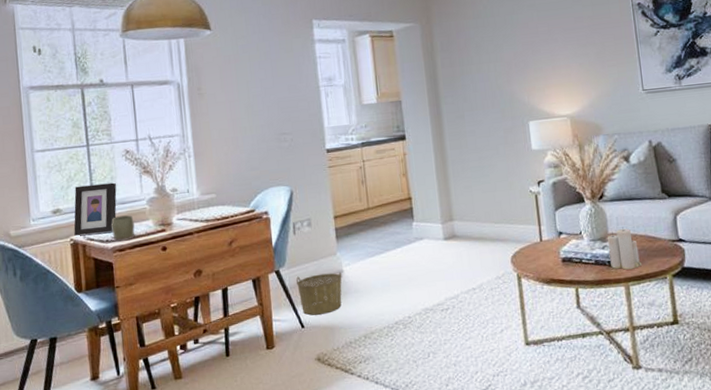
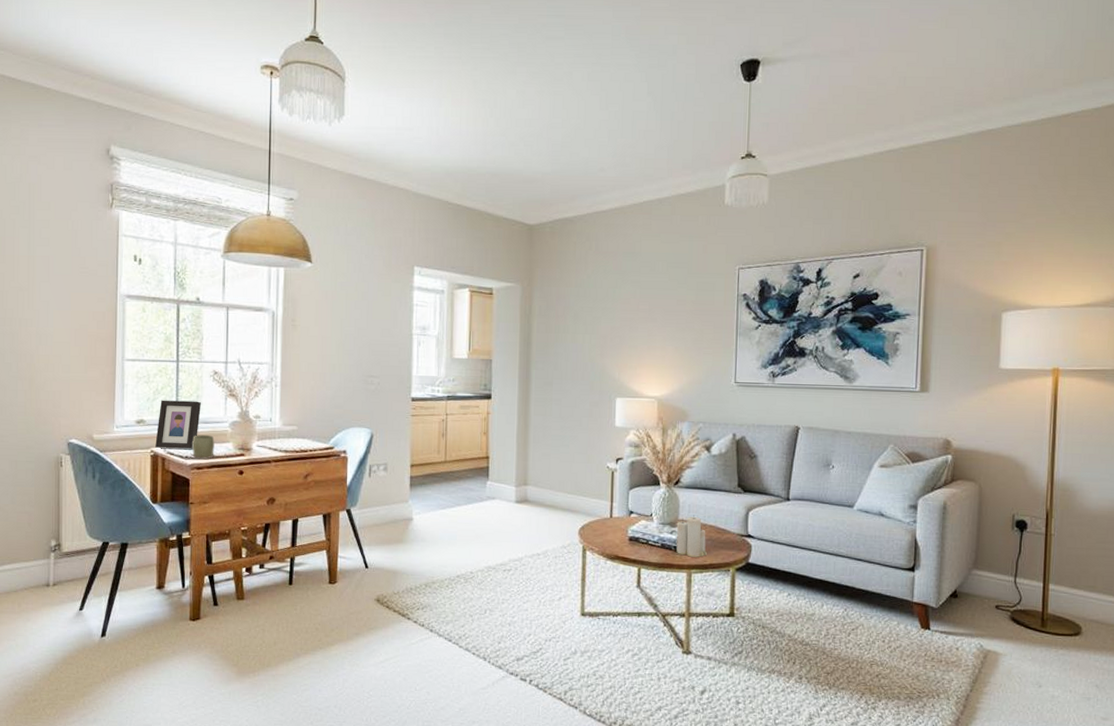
basket: present [296,272,342,315] -> none [366,518,411,558]

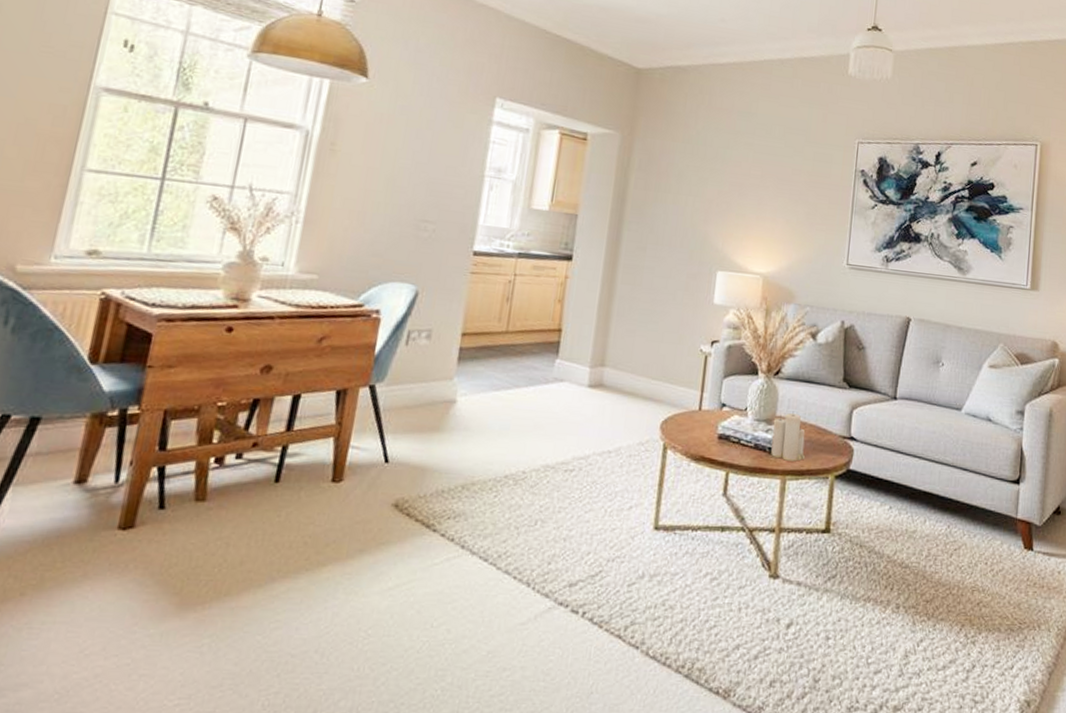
picture frame: present [155,400,201,449] -> none [109,227,187,295]
mug: present [192,435,215,458] -> none [162,276,199,308]

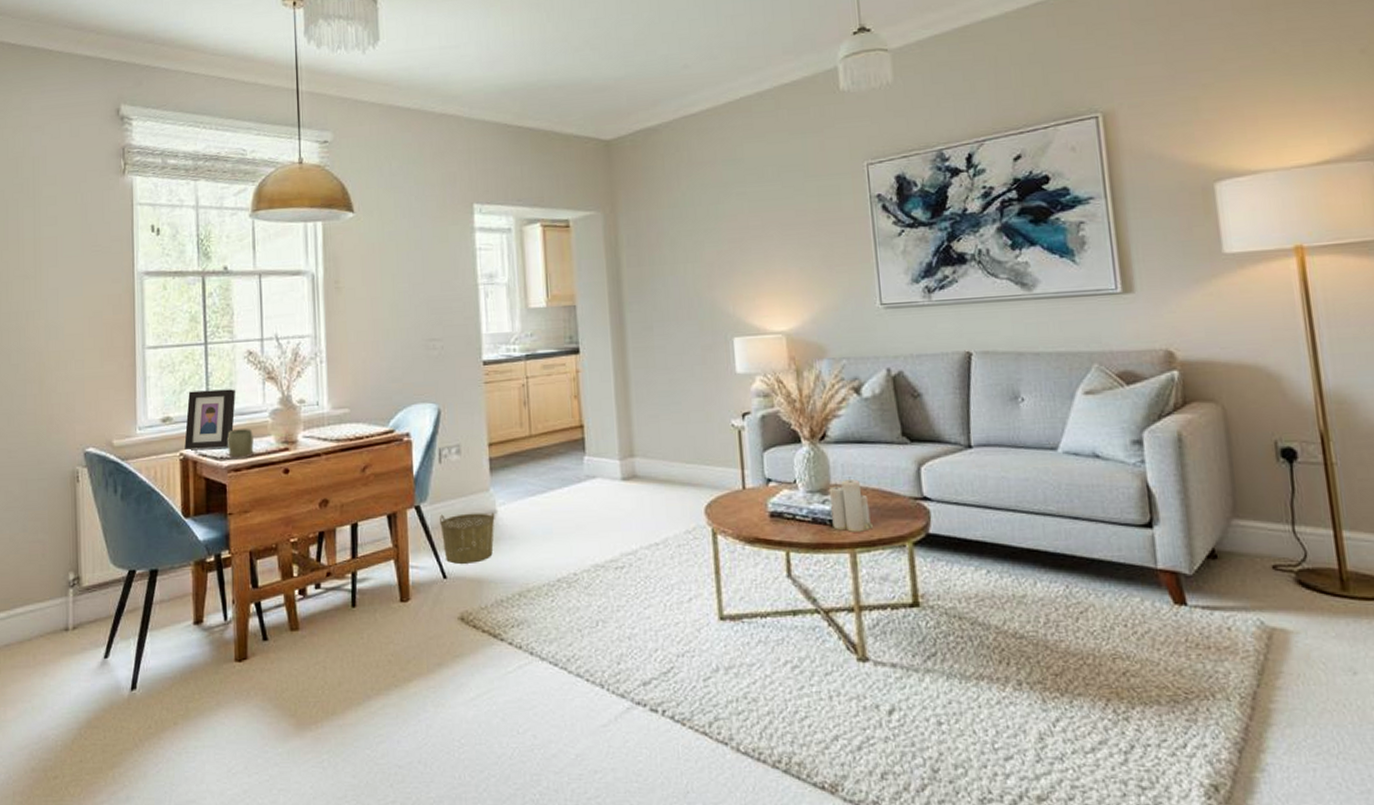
picture frame: none [109,227,187,295] -> present [184,389,235,450]
mug: none [162,276,199,308] -> present [227,429,254,458]
basket: none [391,397,454,450] -> present [440,512,495,564]

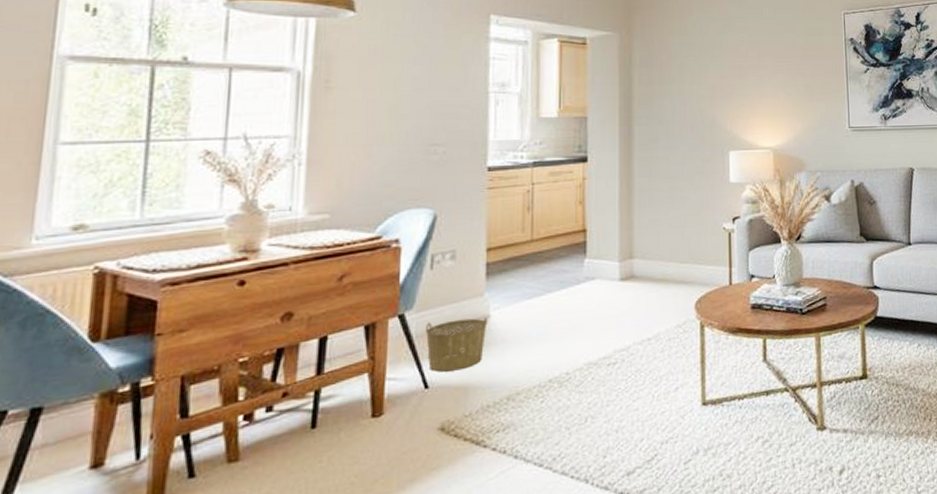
picture frame: present [184,389,235,450] -> none [102,192,182,262]
mug: present [227,429,254,458] -> none [164,237,202,270]
candle: present [828,477,874,532] -> none [801,271,835,319]

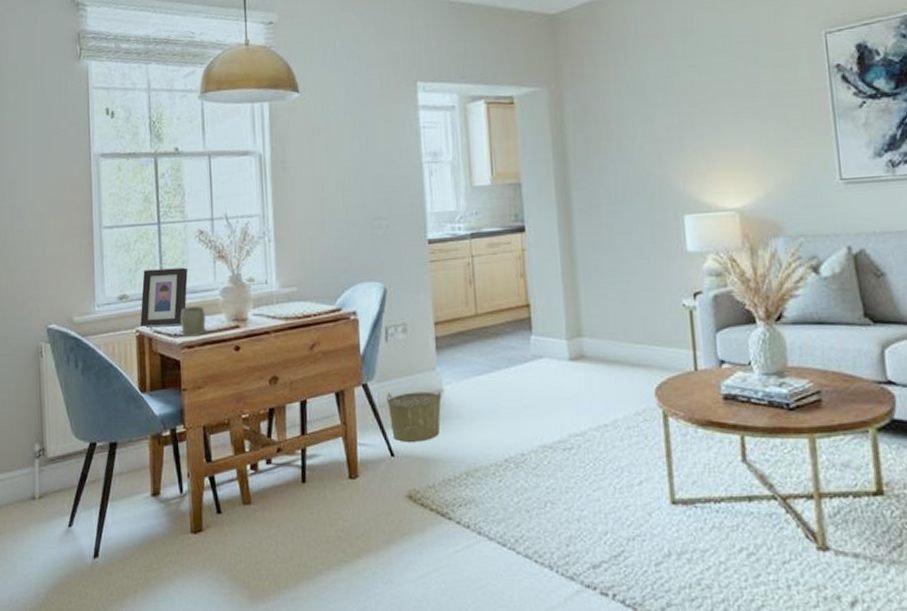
picture frame: none [102,192,182,262] -> present [140,267,188,327]
mug: none [164,237,202,270] -> present [181,306,206,335]

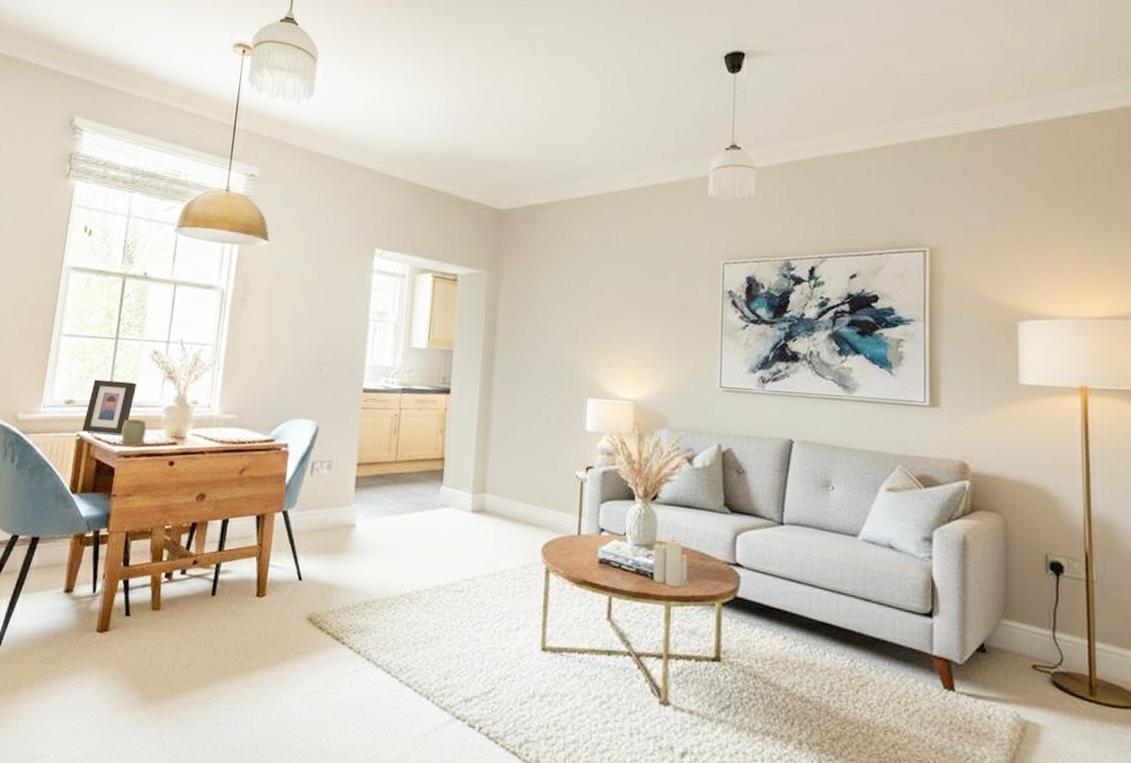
basket: present [387,391,442,442] -> none [303,521,354,570]
candle: none [785,359,835,416] -> present [652,536,690,587]

